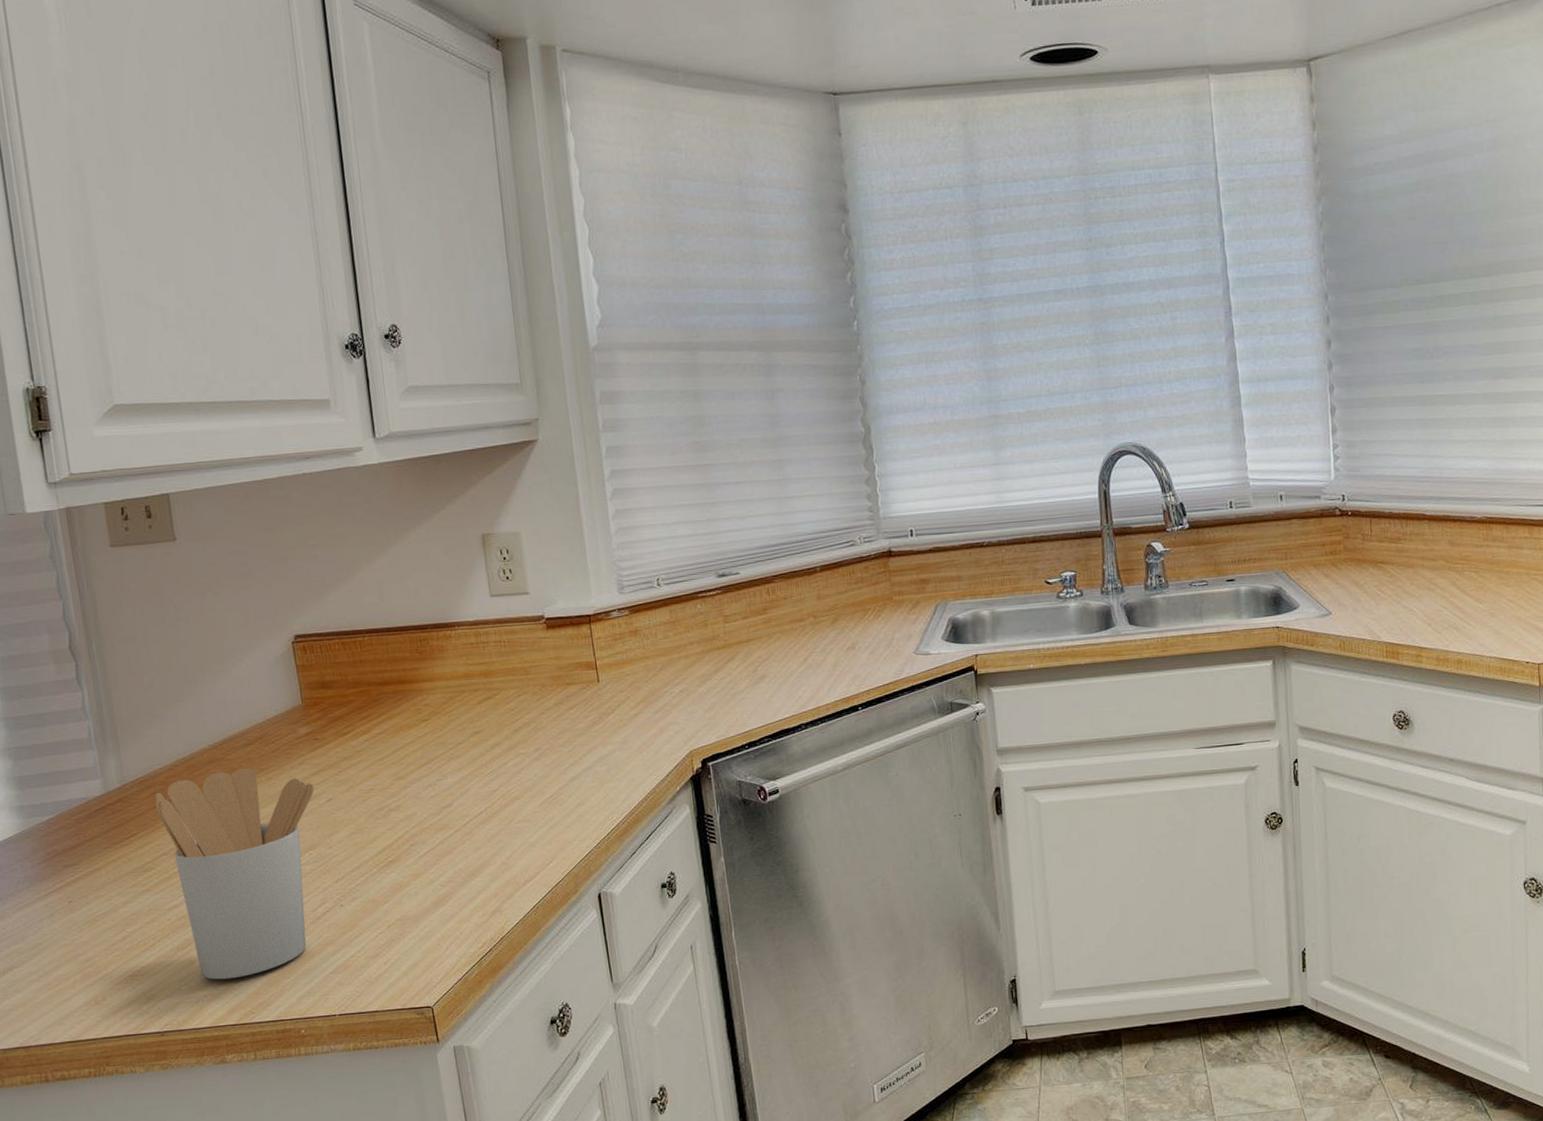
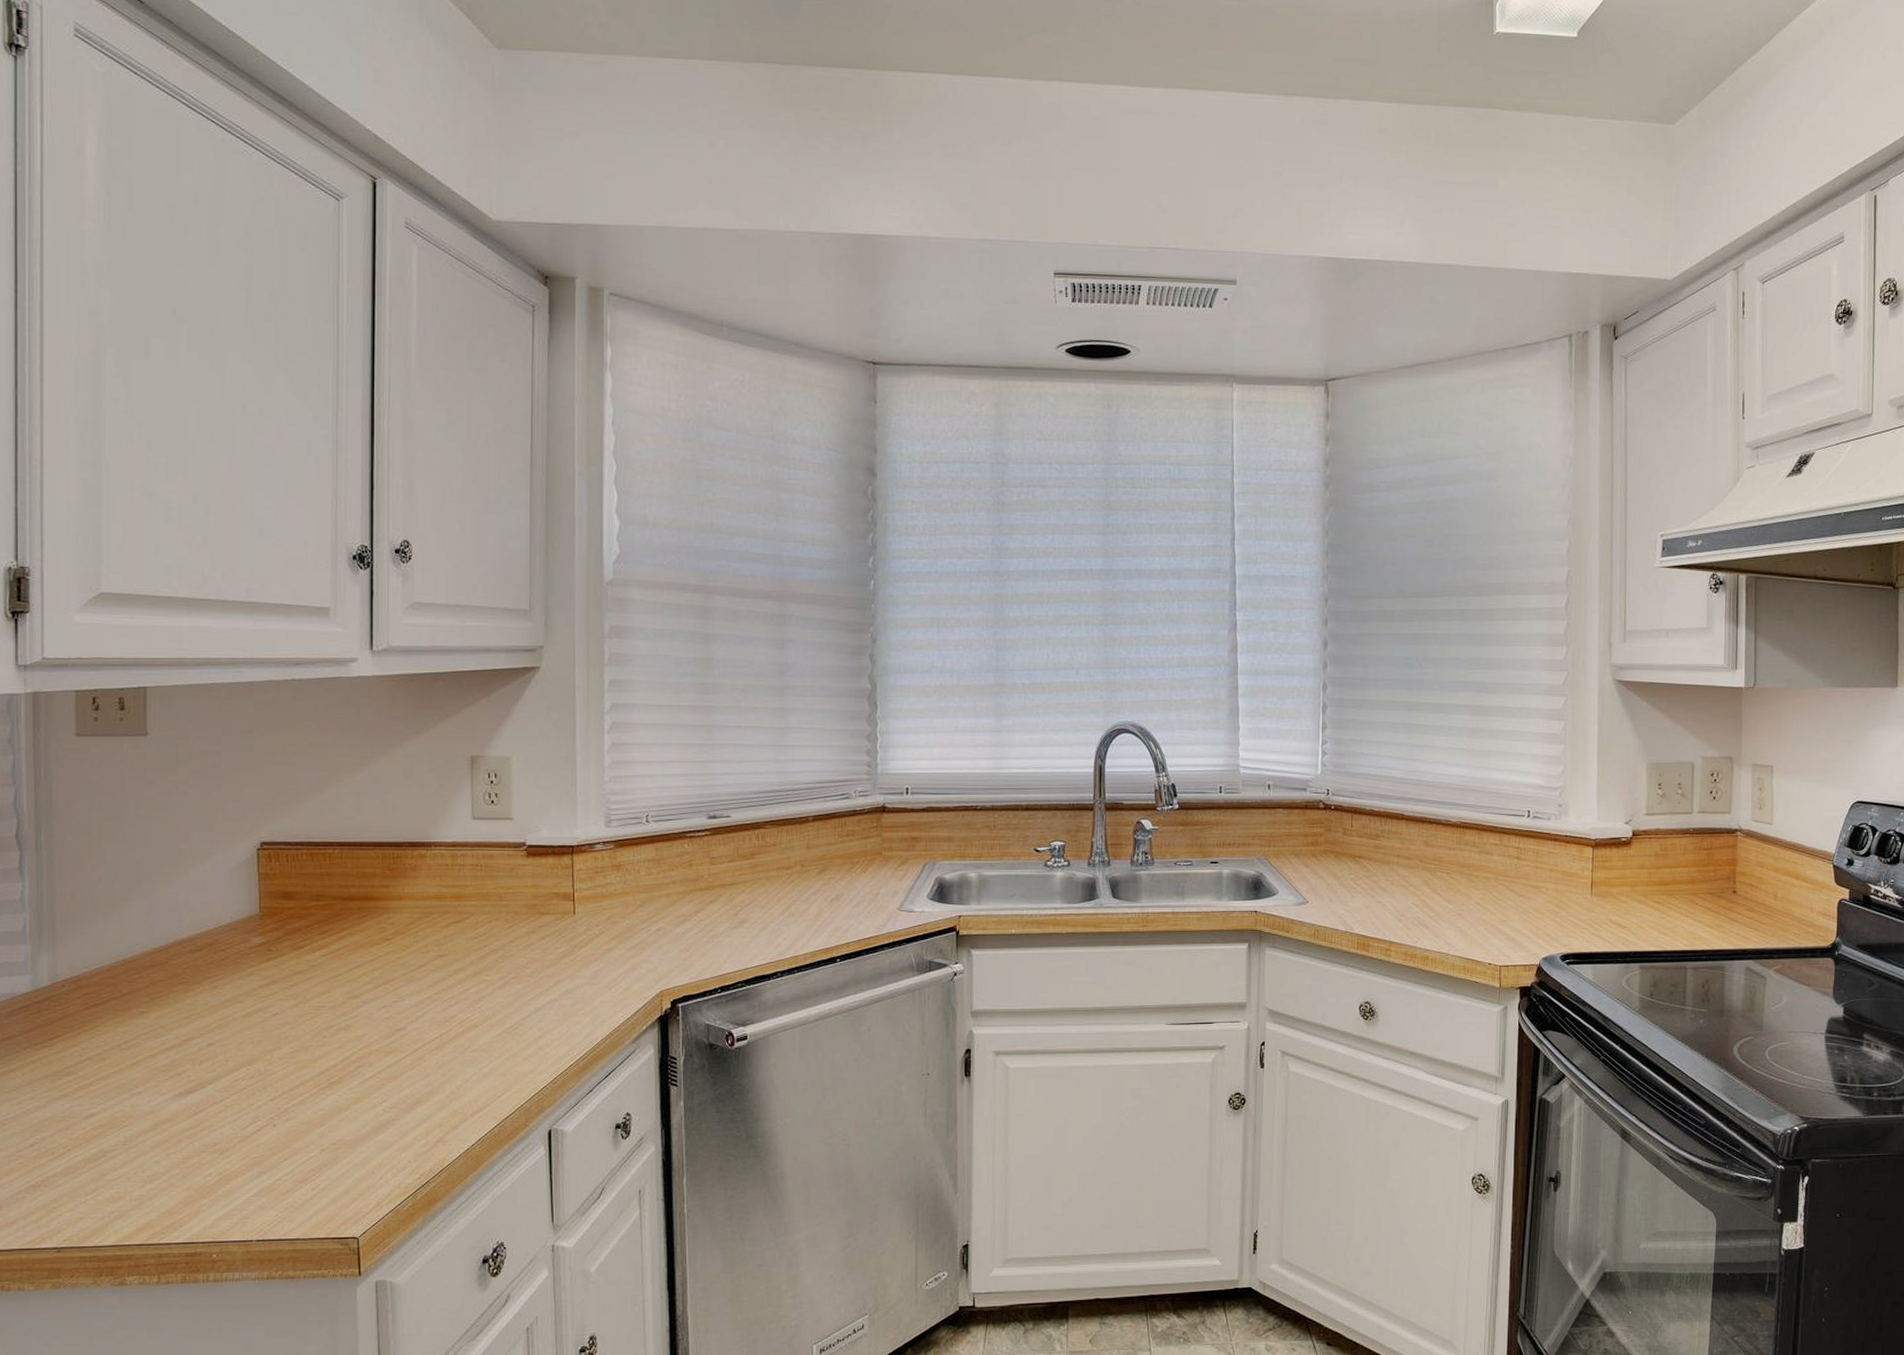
utensil holder: present [155,767,314,980] -> none [86,974,261,1196]

